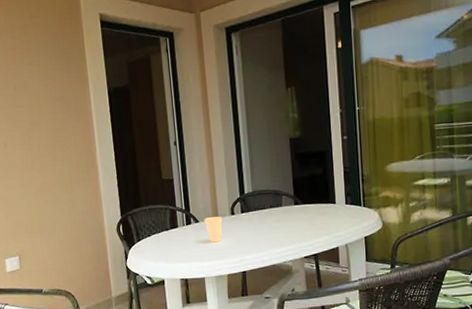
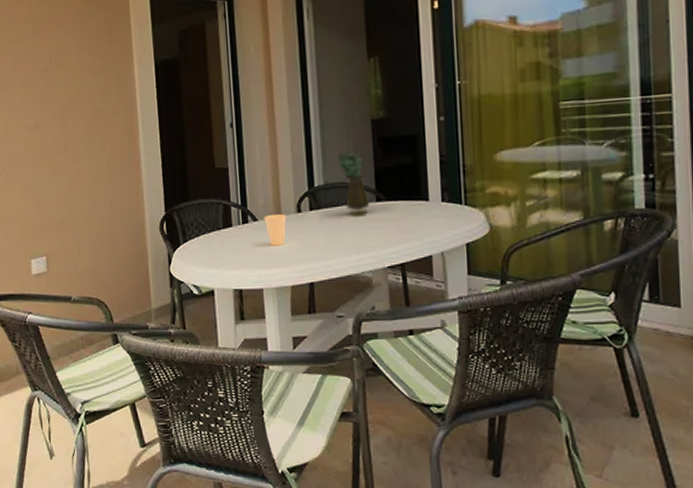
vase: none [263,164,290,218] -> present [337,151,370,217]

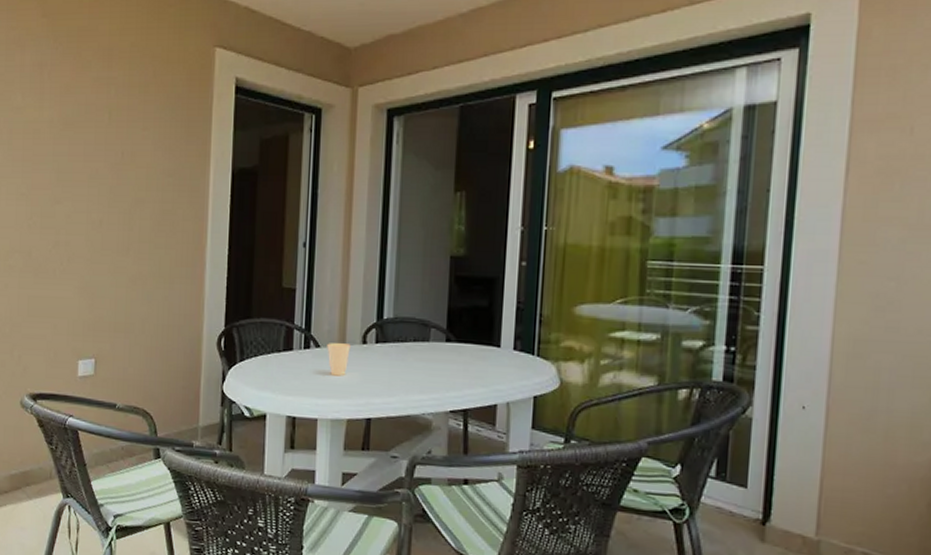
vase: present [337,151,370,217] -> none [411,285,439,356]

